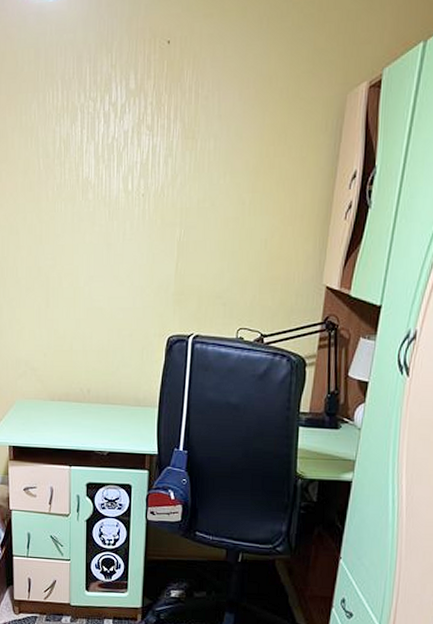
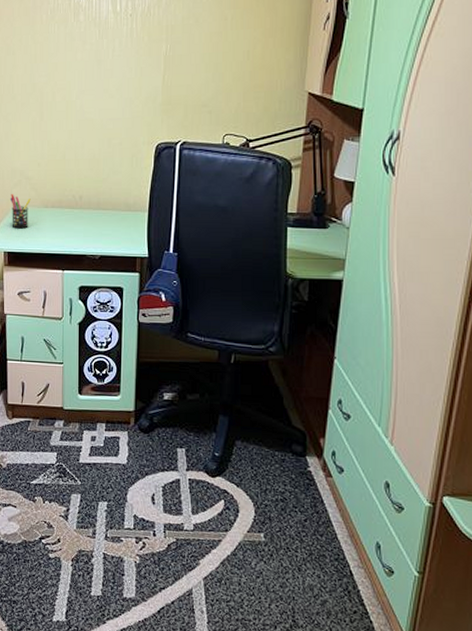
pen holder: none [14,385,37,422] -> present [10,194,31,229]

